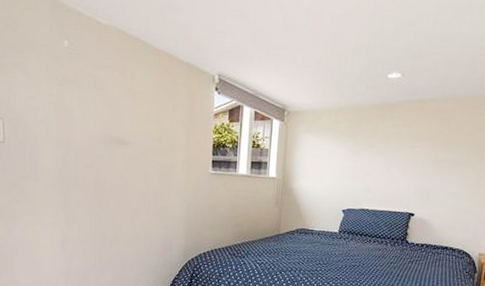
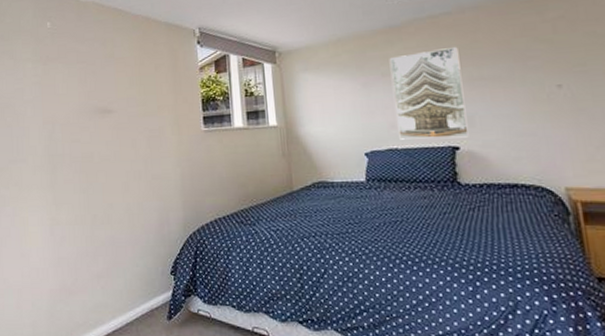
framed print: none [371,130,434,207] -> present [389,47,469,140]

